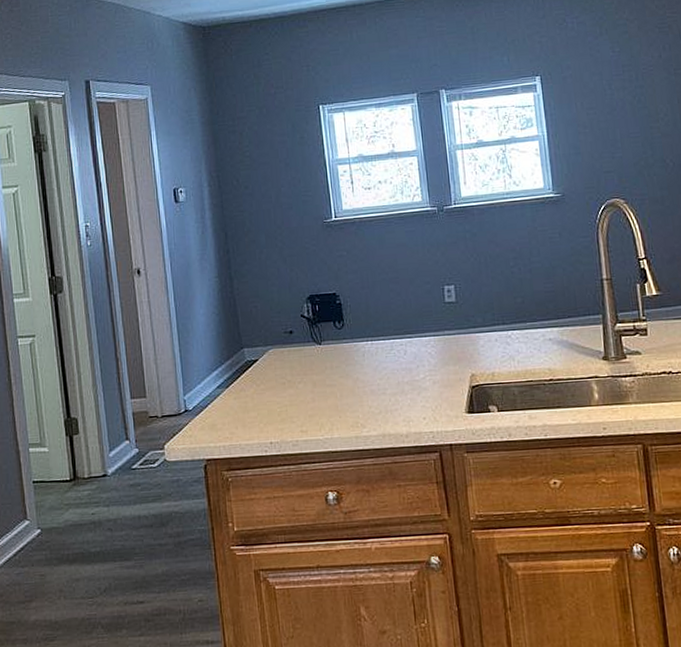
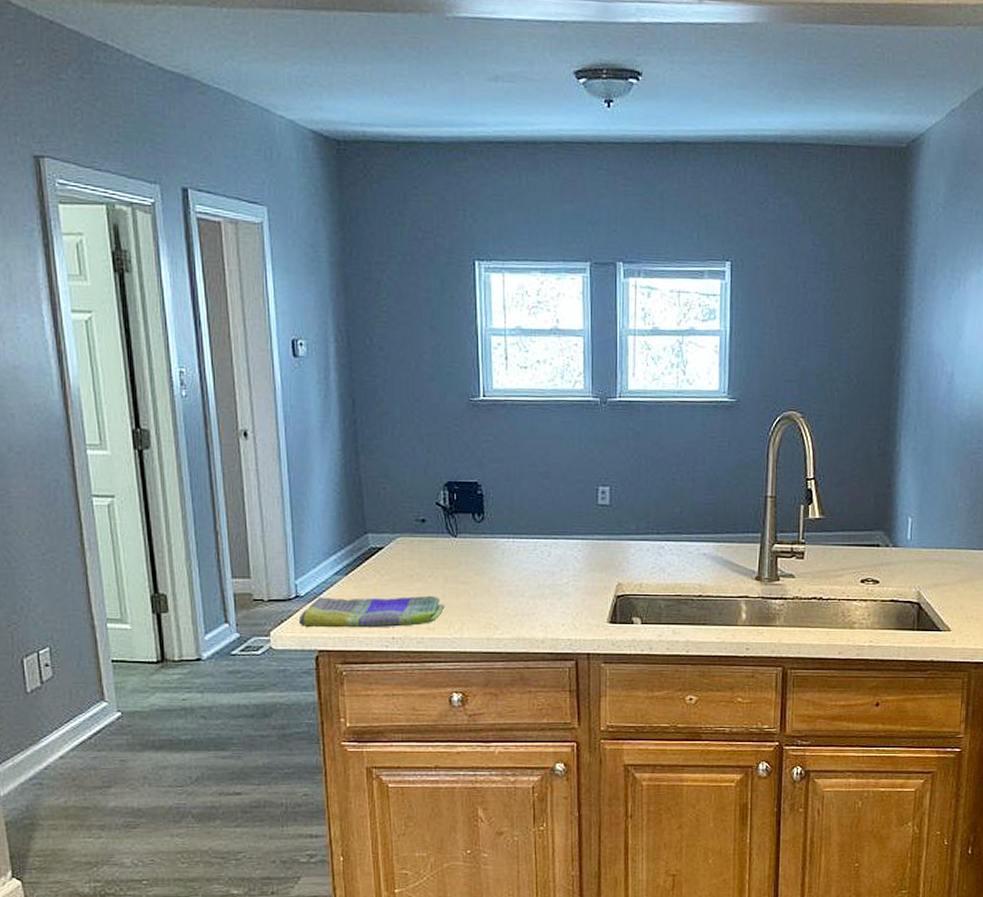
dish towel: none [188,400,316,439] -> present [298,595,445,628]

